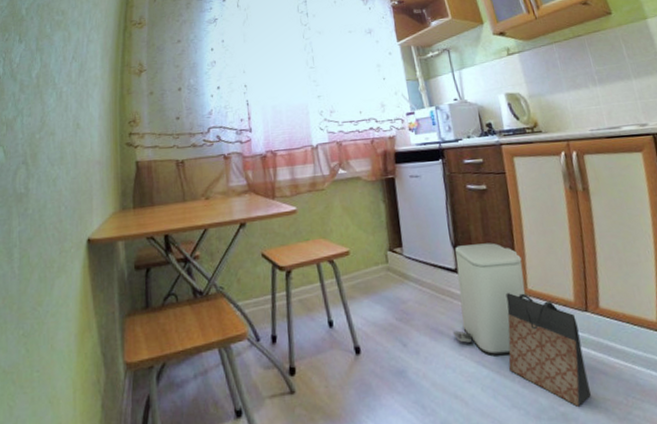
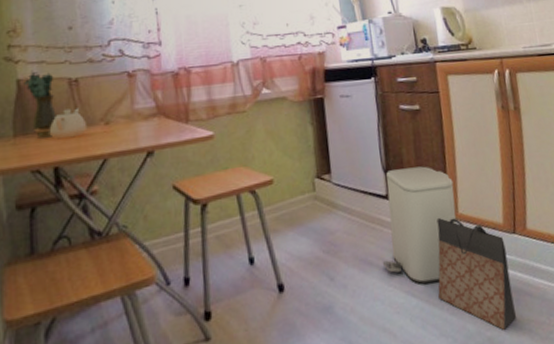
vase: none [141,154,168,210] -> present [24,71,58,139]
teapot: none [160,185,191,212] -> present [49,108,88,140]

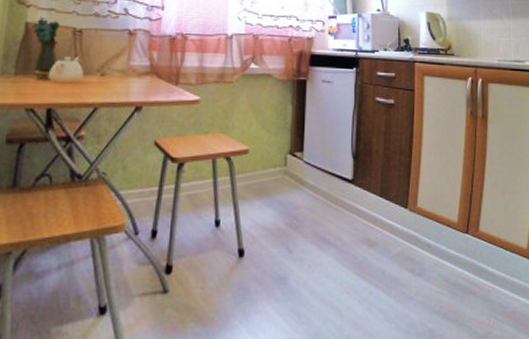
pedal bin: present [382,166,457,285] -> none [339,157,416,270]
bag: present [436,217,517,330] -> none [388,207,459,324]

